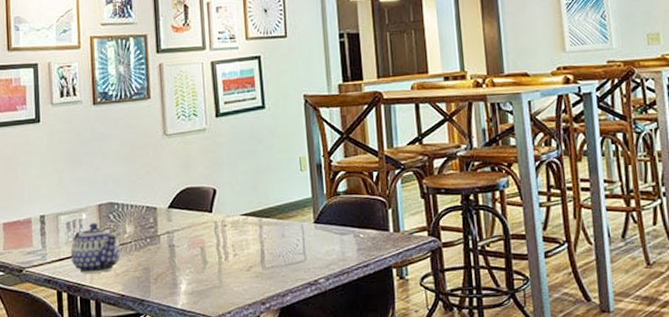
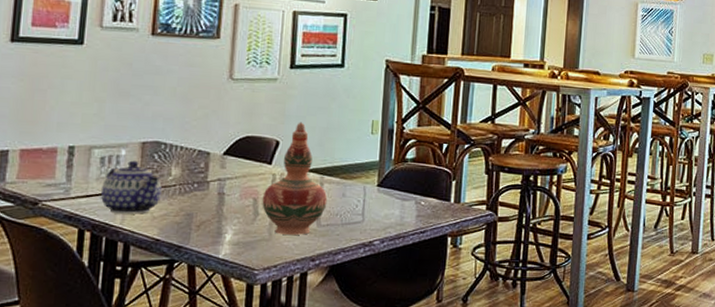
decorative vase: none [208,167,269,280] -> present [262,122,328,235]

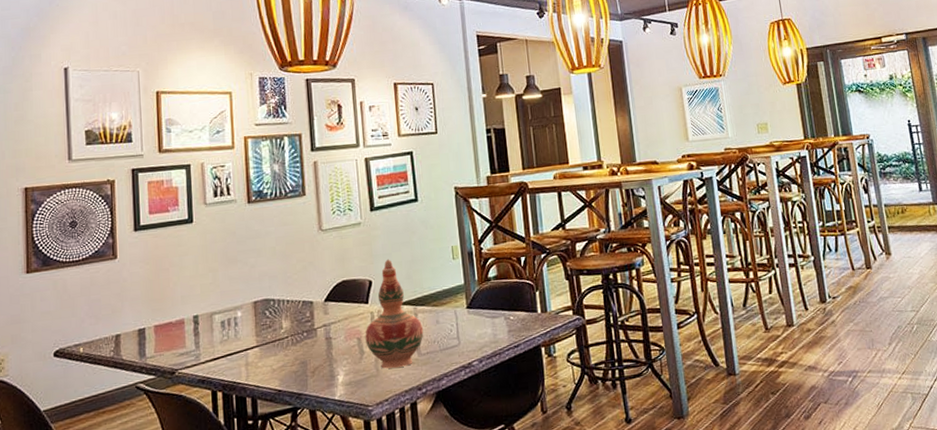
teapot: present [101,160,162,214] -> none [226,319,277,372]

